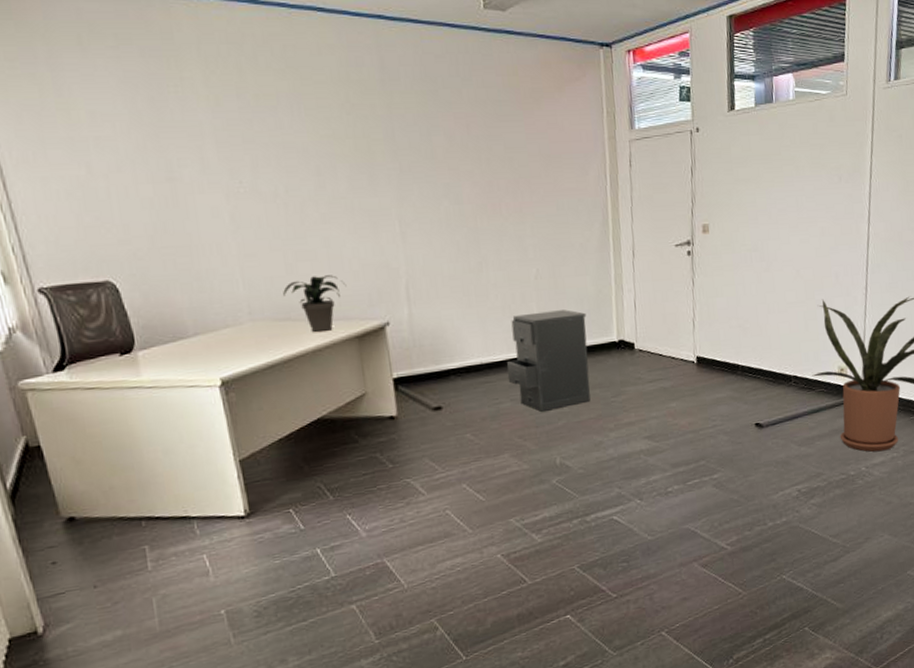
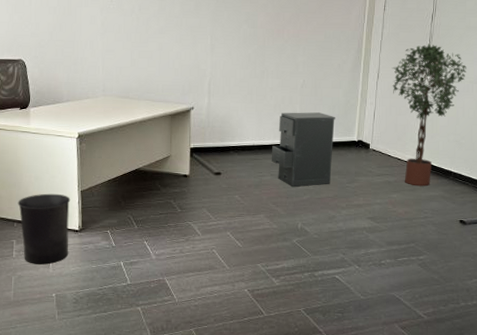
waste bin: none [141,469,236,575] -> present [17,193,71,265]
potted plant: present [283,275,347,333] -> none [127,69,169,109]
potted tree: none [649,206,742,389] -> present [391,44,466,187]

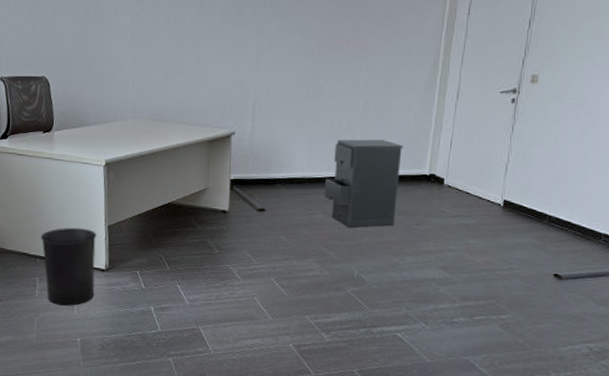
potted tree: present [391,44,466,187] -> none [475,56,572,232]

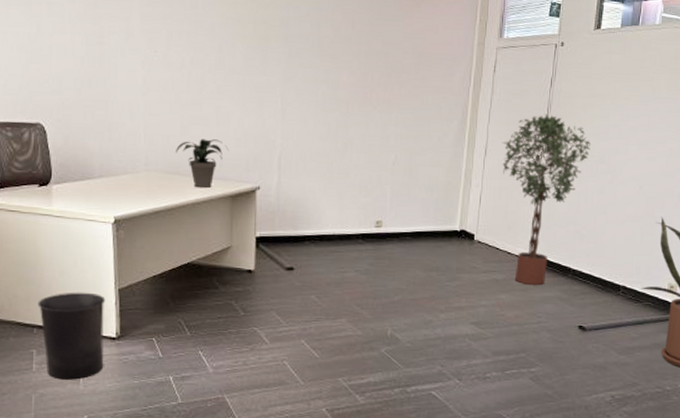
potted plant: none [160,88,207,134] -> present [176,139,229,189]
filing cabinet: present [324,139,404,229] -> none [355,194,434,286]
potted tree: none [475,56,572,232] -> present [502,114,590,286]

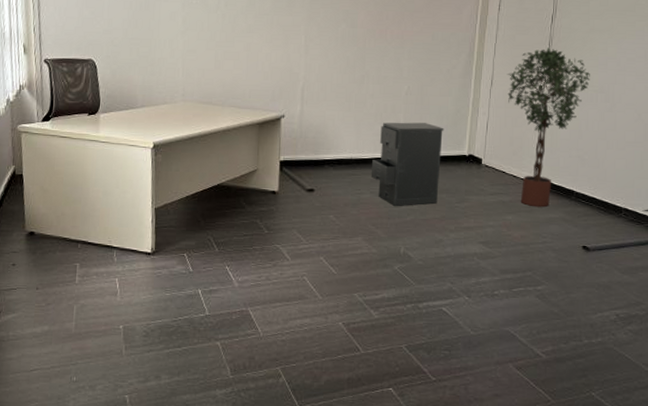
waste bin: present [37,292,106,380] -> none [82,210,143,292]
potted plant: present [176,139,229,189] -> none [210,72,257,117]
filing cabinet: none [355,194,434,286] -> present [371,122,444,207]

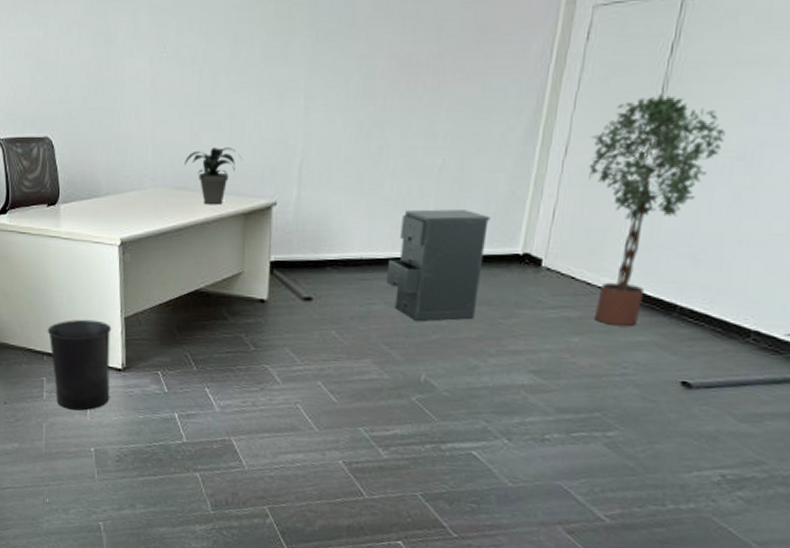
waste bin: none [82,210,143,292] -> present [47,319,112,411]
potted plant: none [210,72,257,117] -> present [185,147,243,206]

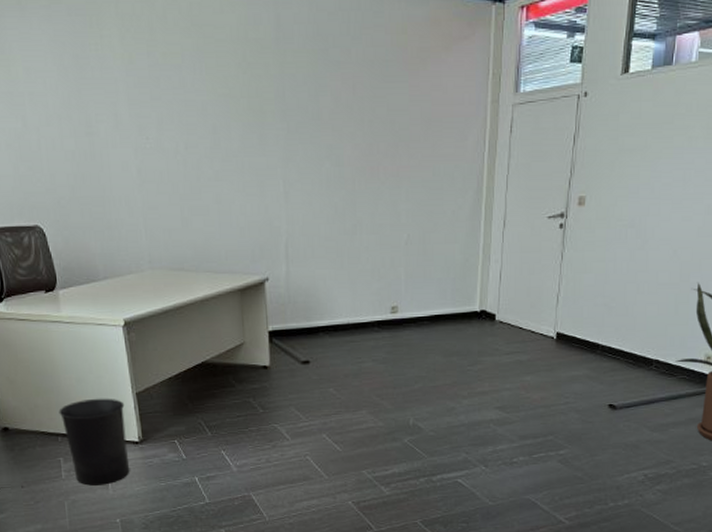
potted plant: present [185,147,243,206] -> none [179,230,233,284]
filing cabinet: present [385,209,491,322] -> none [371,276,452,375]
potted tree: present [588,94,725,327] -> none [521,176,619,365]

